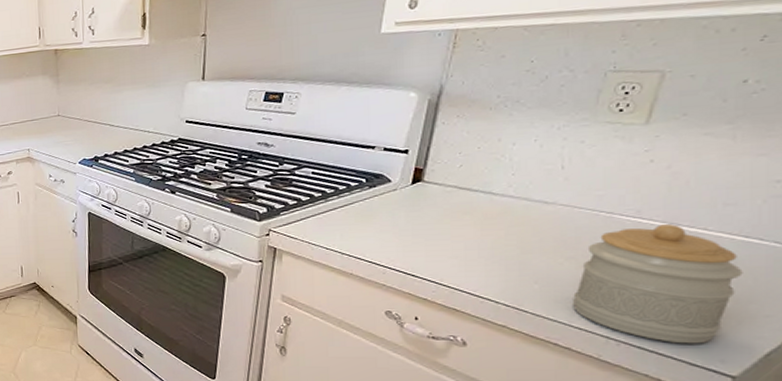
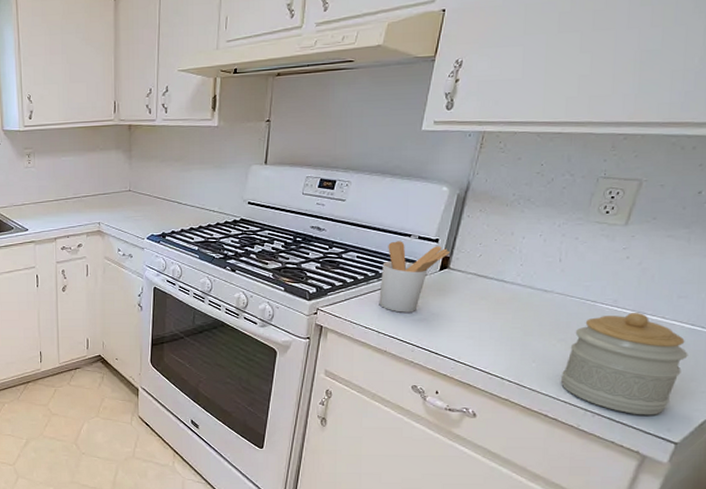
utensil holder: none [340,153,423,232] -> present [379,241,450,313]

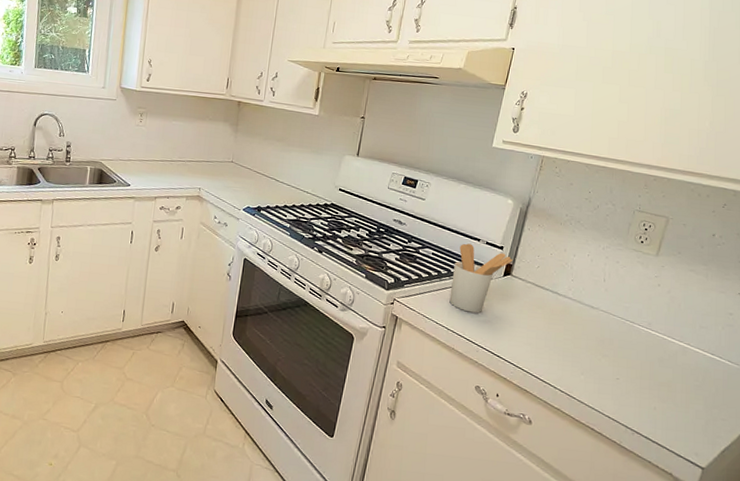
jar: present [561,312,688,415] -> none [606,336,710,438]

